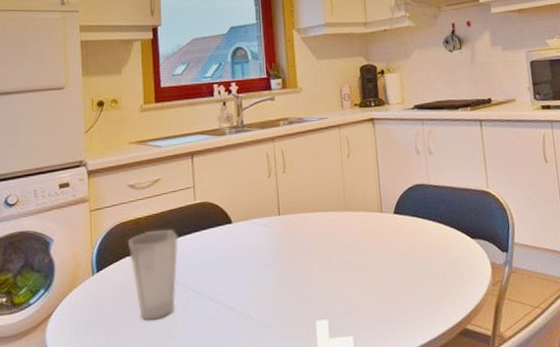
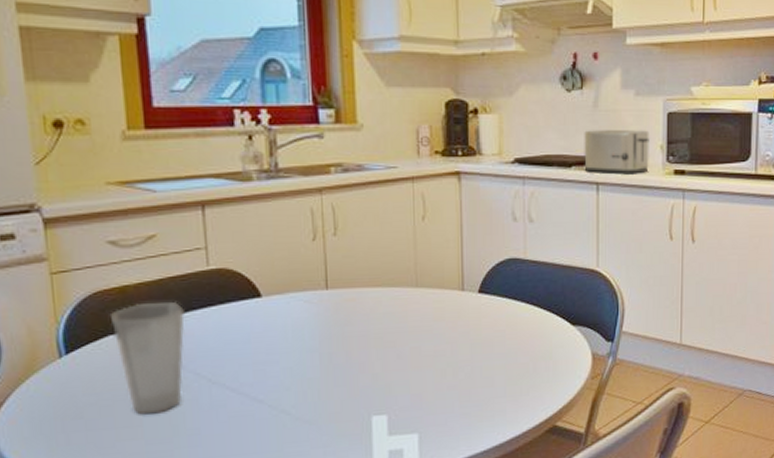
toaster: none [466,76,520,113] -> present [584,129,649,175]

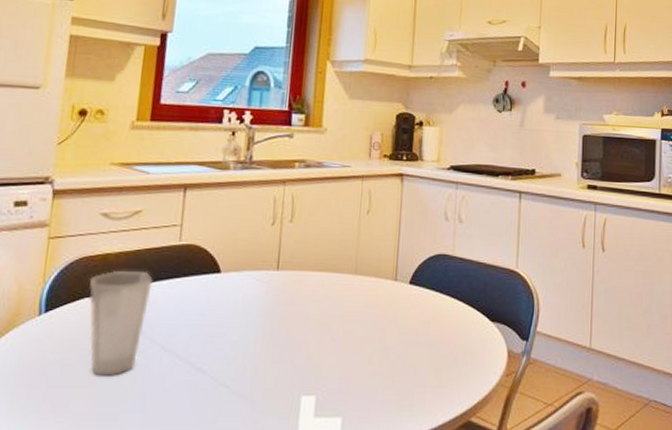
toaster: present [584,129,649,175] -> none [509,145,567,187]

